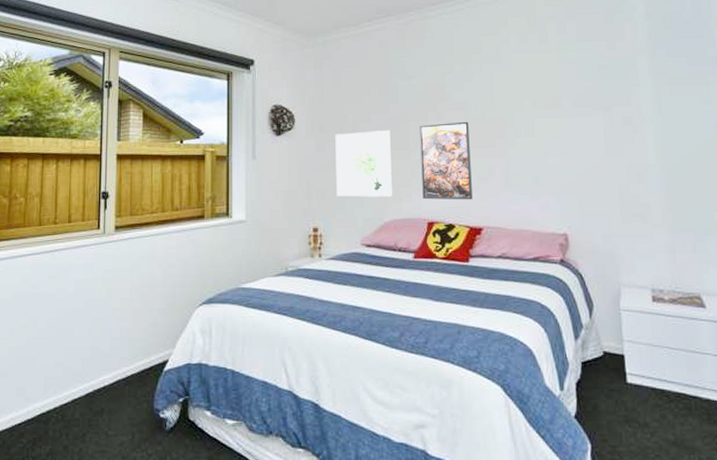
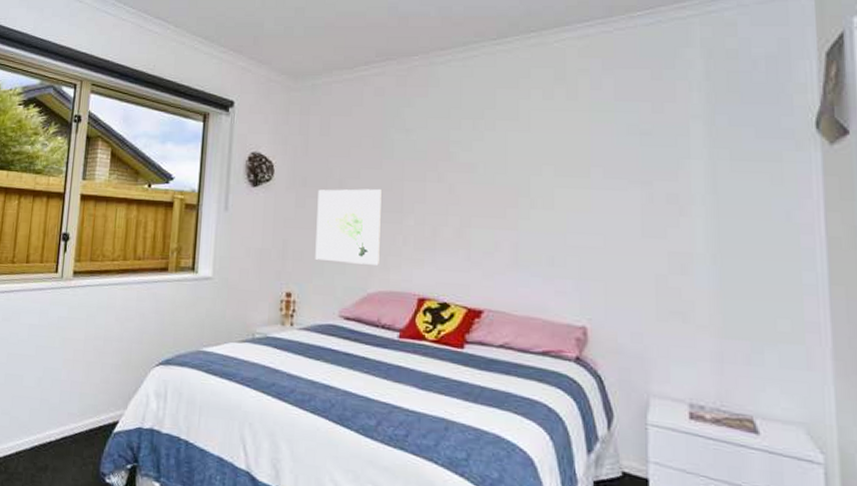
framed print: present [420,121,473,200] -> none [414,185,475,277]

